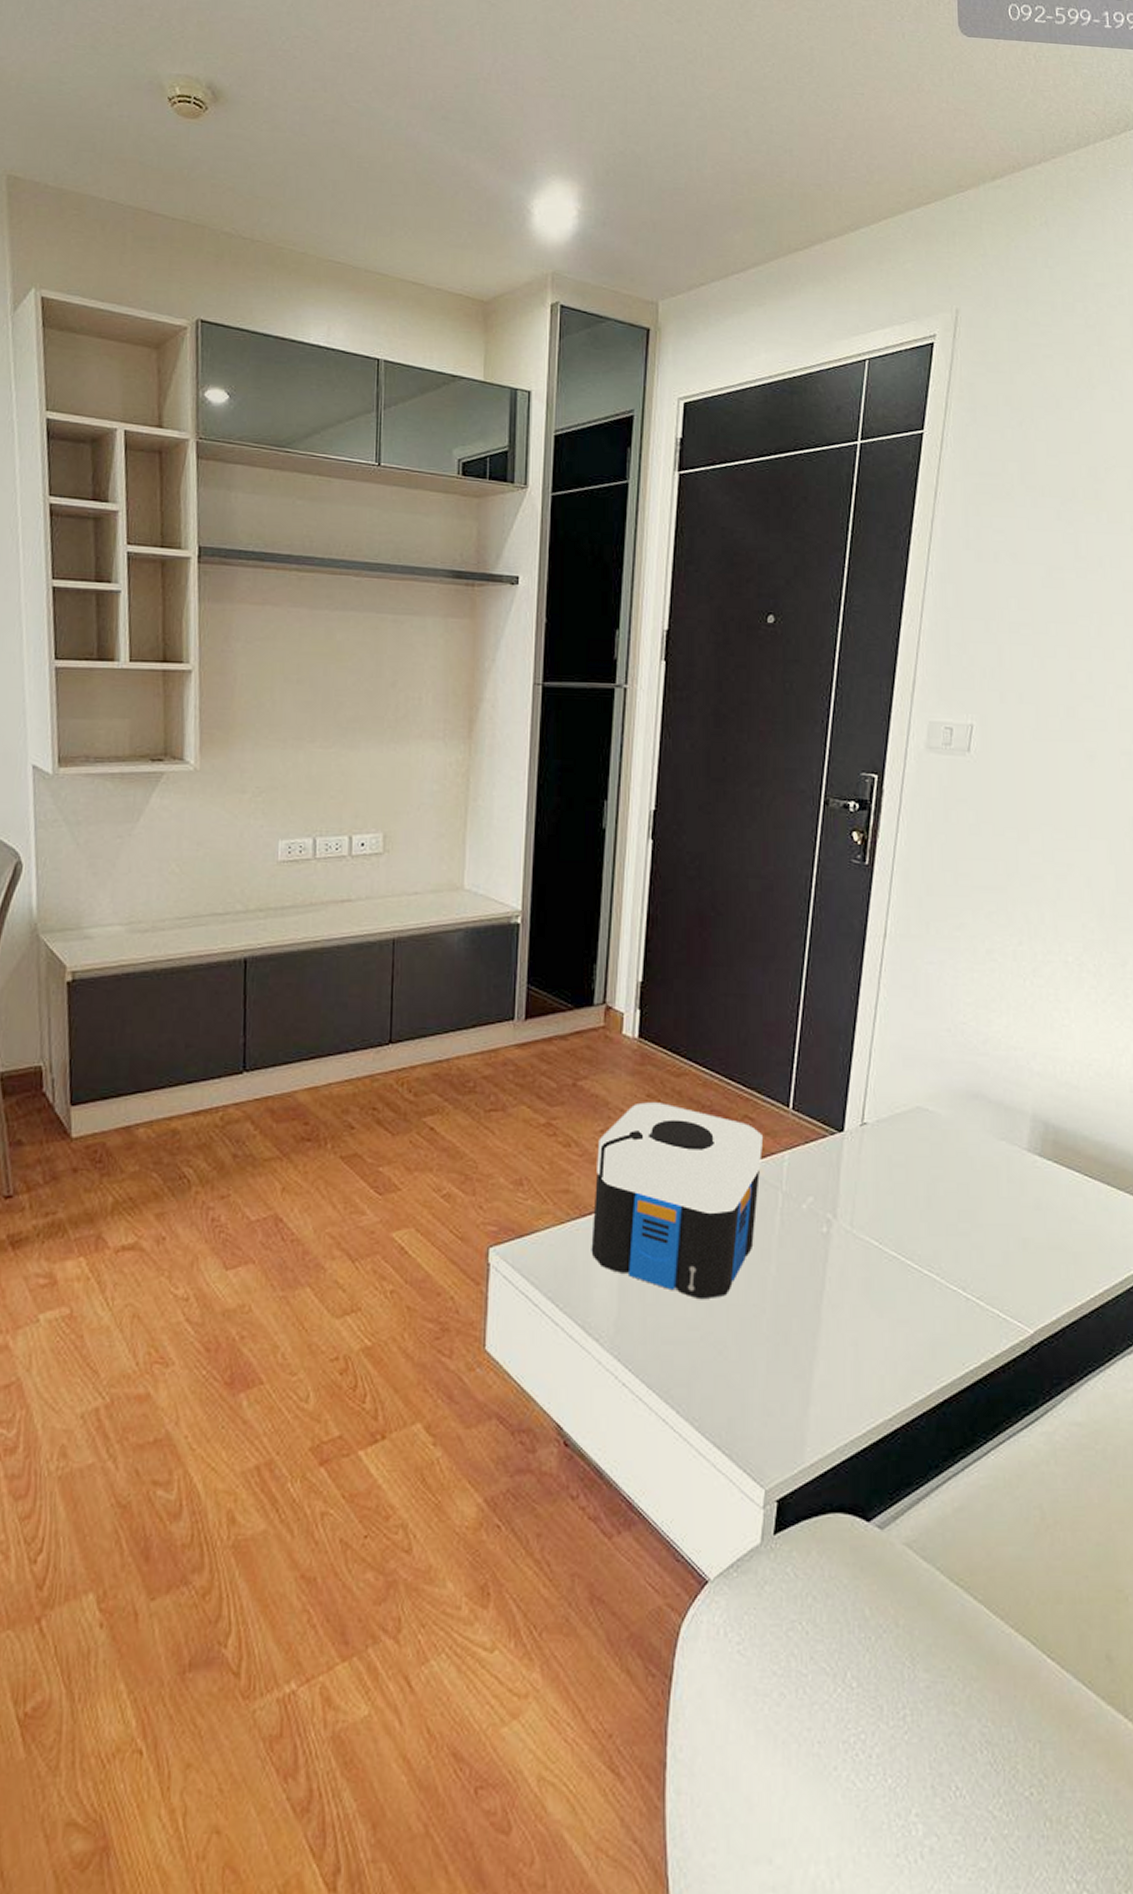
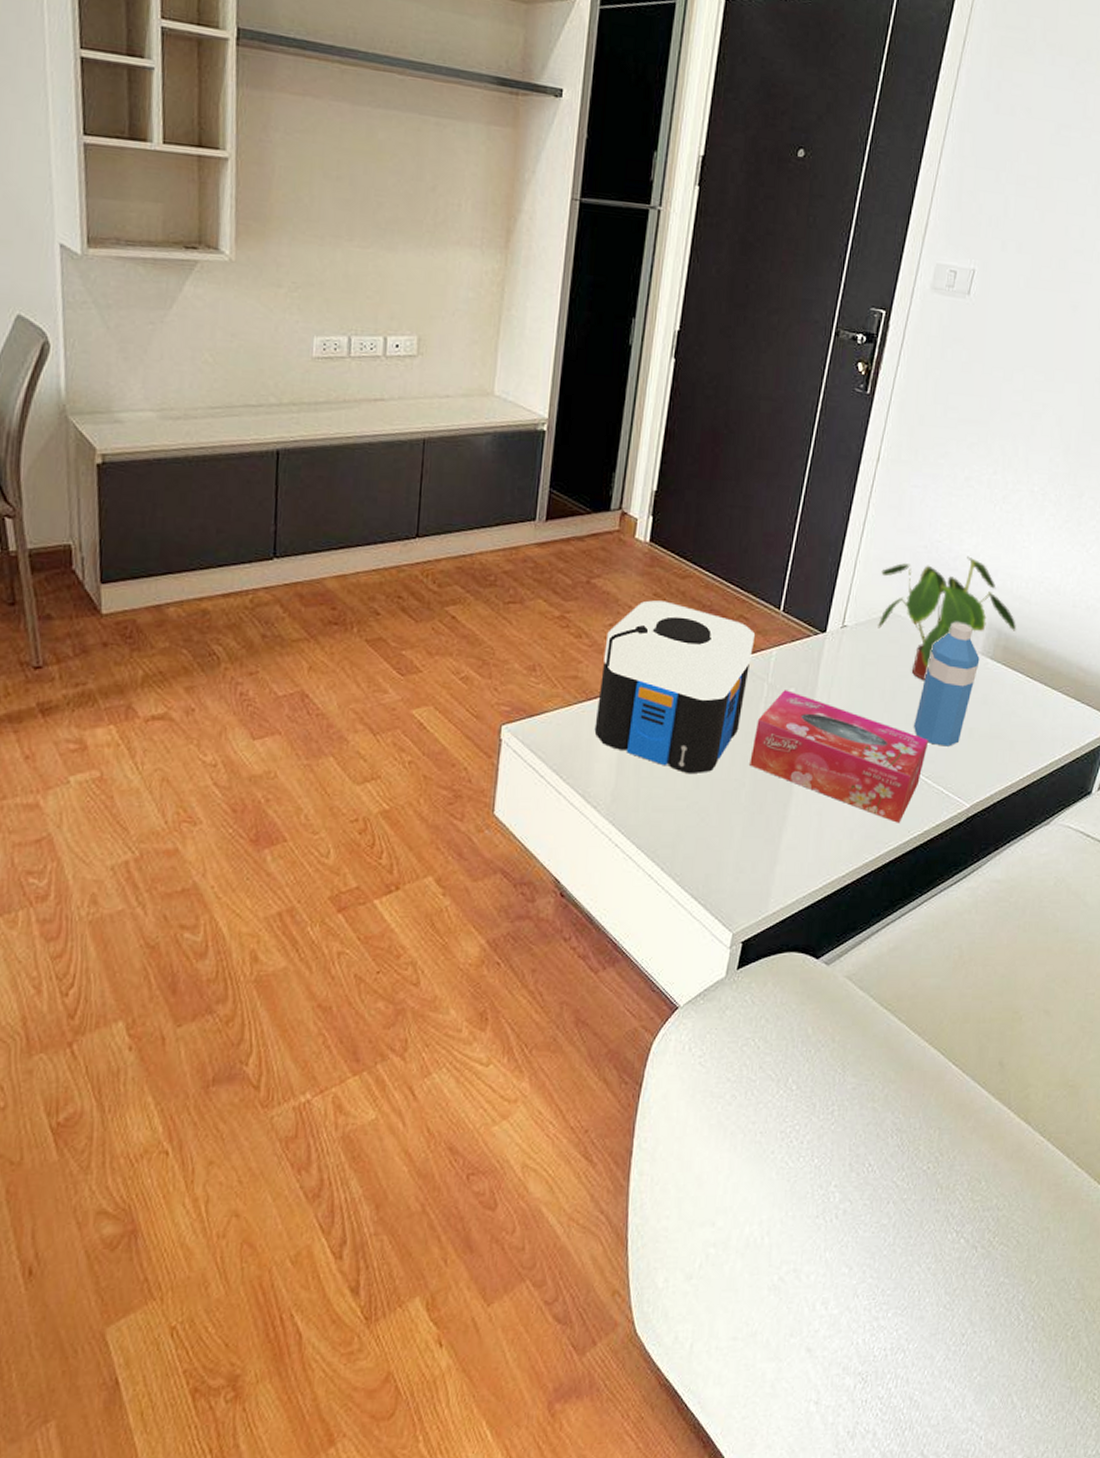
tissue box: none [769,1199,976,1354] -> present [750,690,929,823]
plant: none [901,1038,1067,1183] -> present [877,556,1017,680]
water bottle: none [956,1115,1026,1261] -> present [914,622,980,747]

